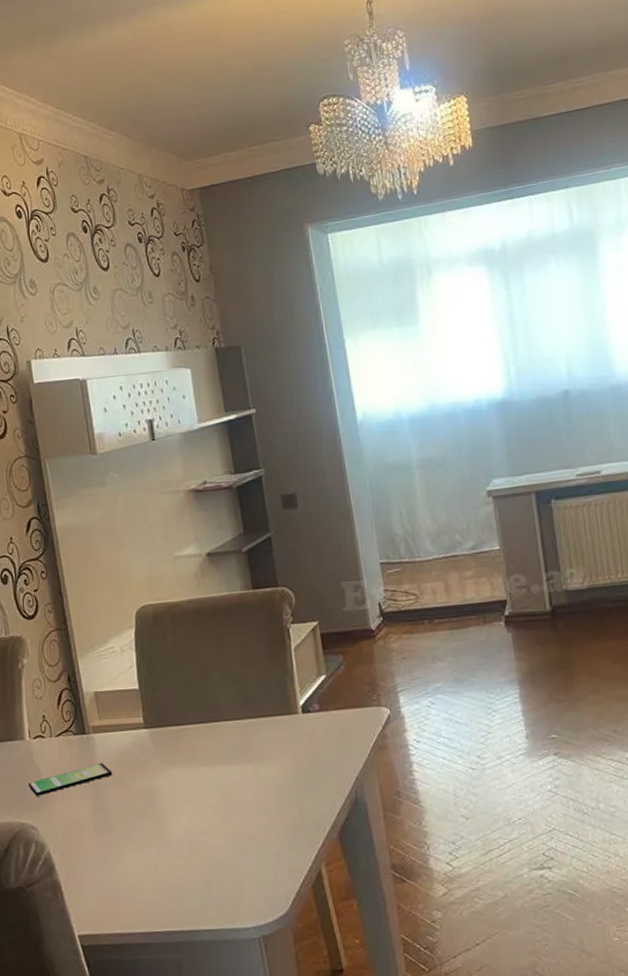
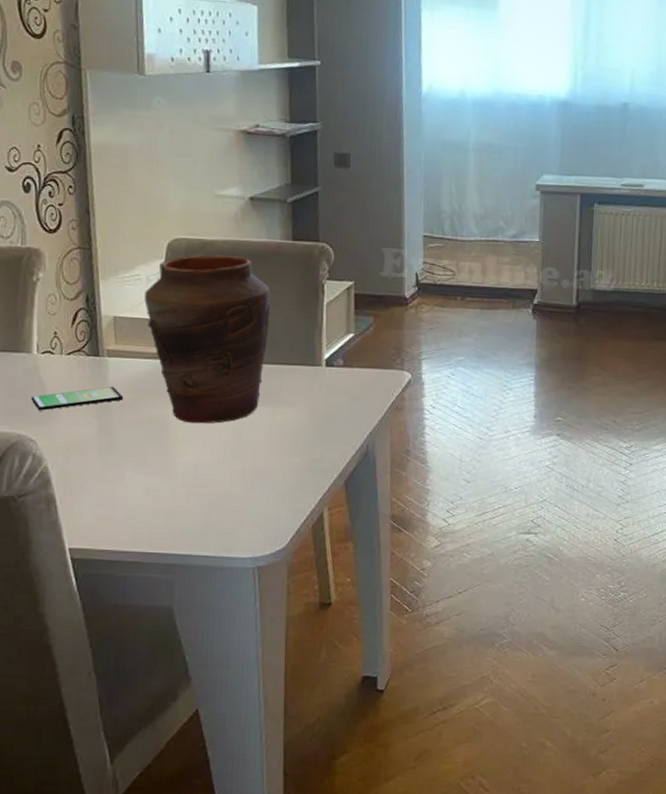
vase: none [120,614,243,791] -> present [144,254,271,424]

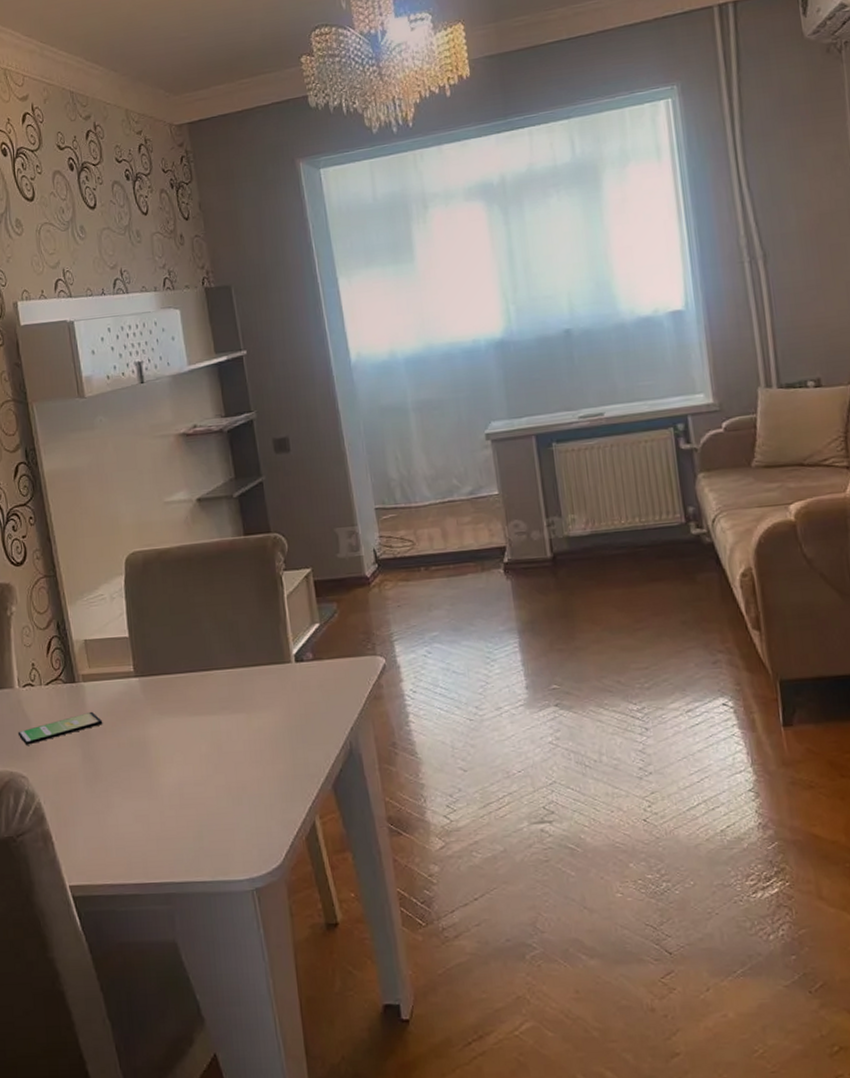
vase: present [144,254,271,424] -> none [110,560,235,741]

